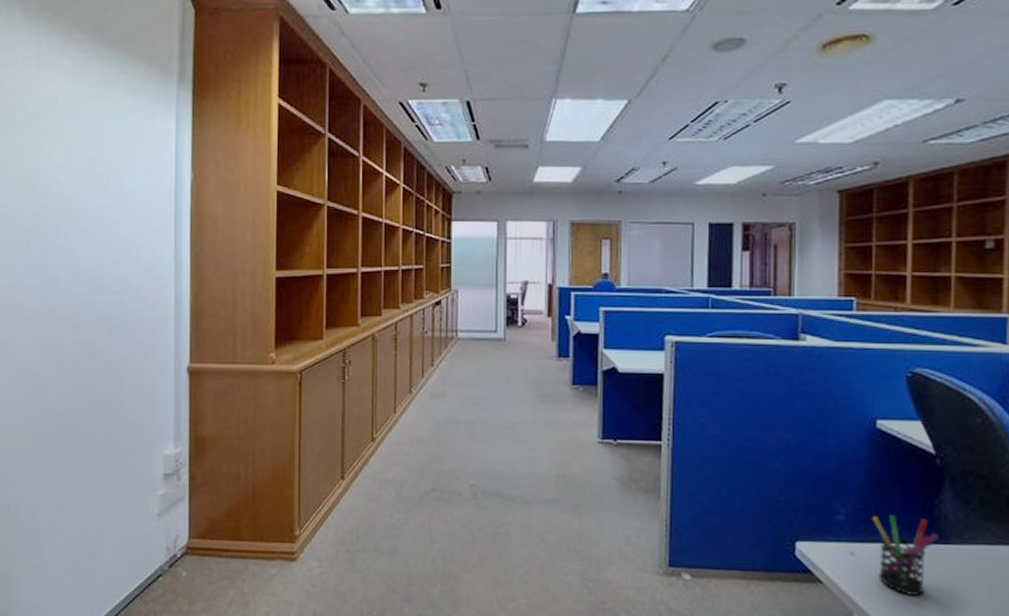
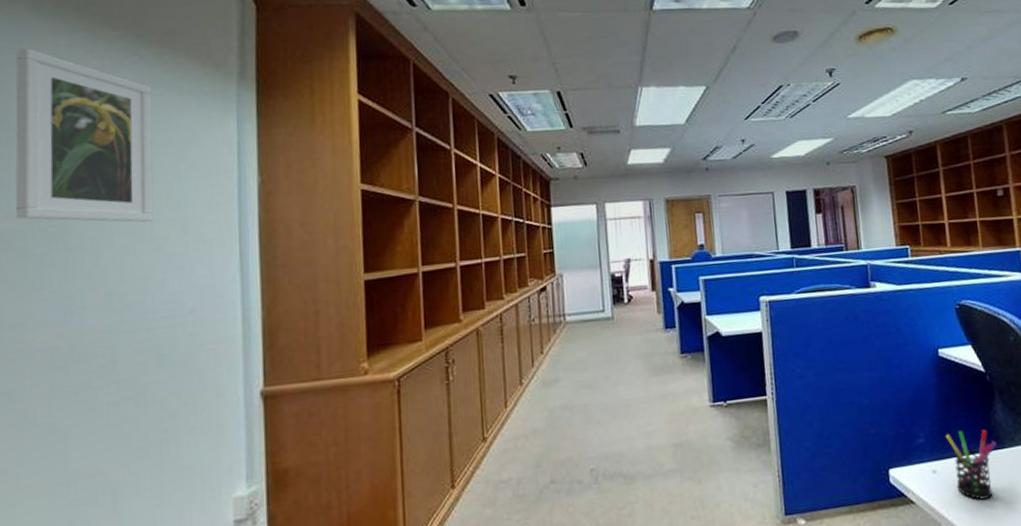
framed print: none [11,49,110,208] -> present [15,48,154,223]

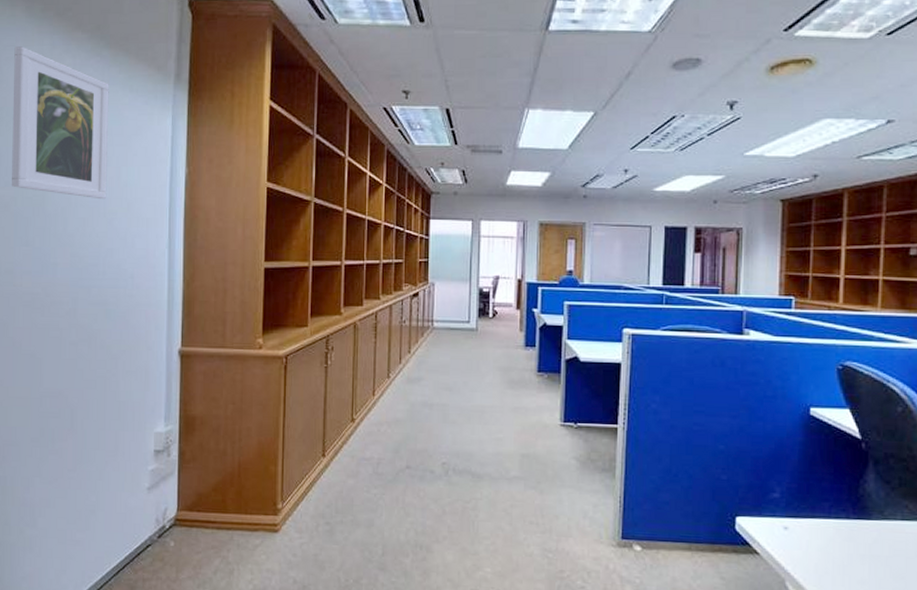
pen holder: present [945,429,998,500] -> none [803,494,863,566]

